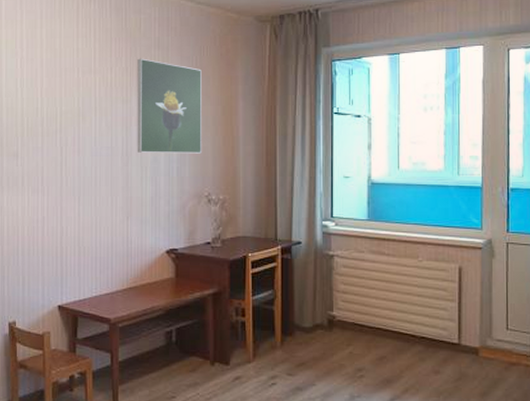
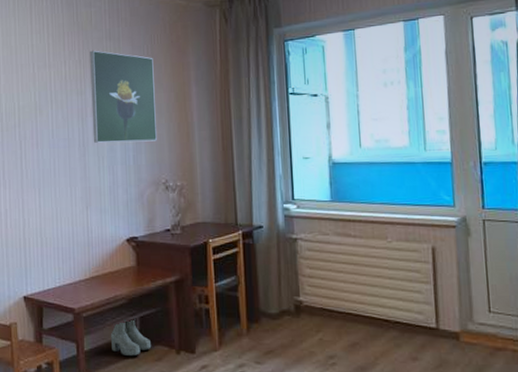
boots: none [145,329,187,368] -> present [110,318,152,357]

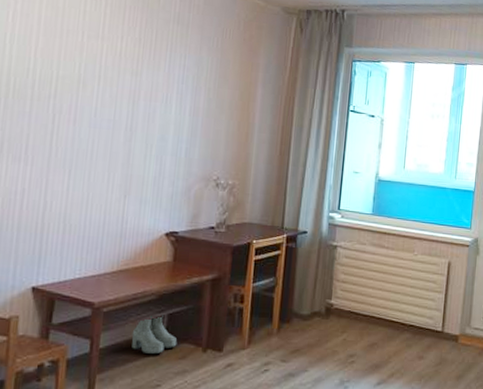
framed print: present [90,50,157,143] -> none [143,31,222,137]

